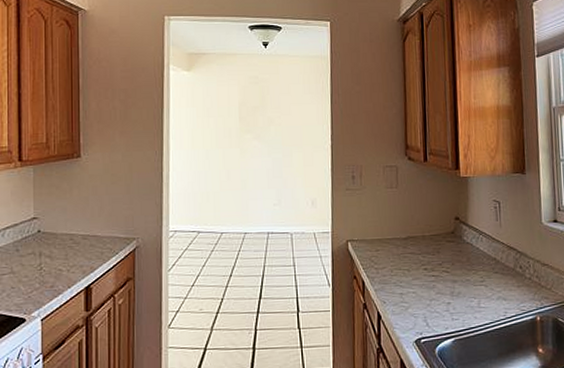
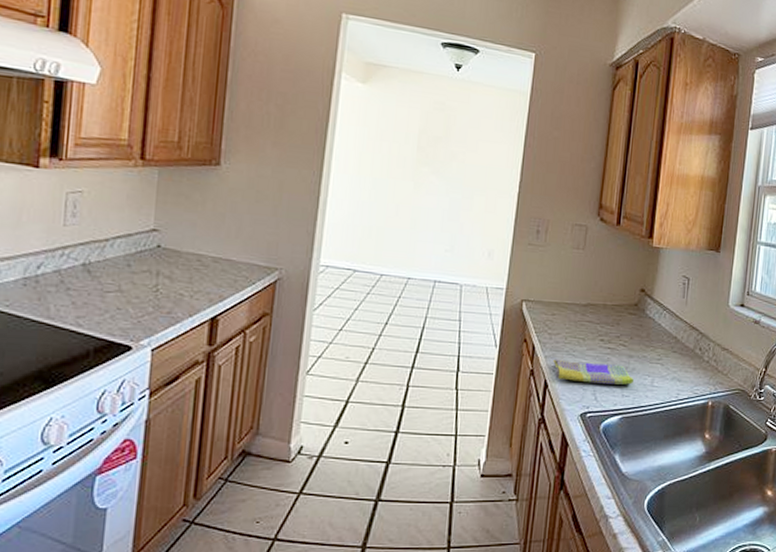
dish towel: none [383,290,461,311] -> present [553,359,633,385]

